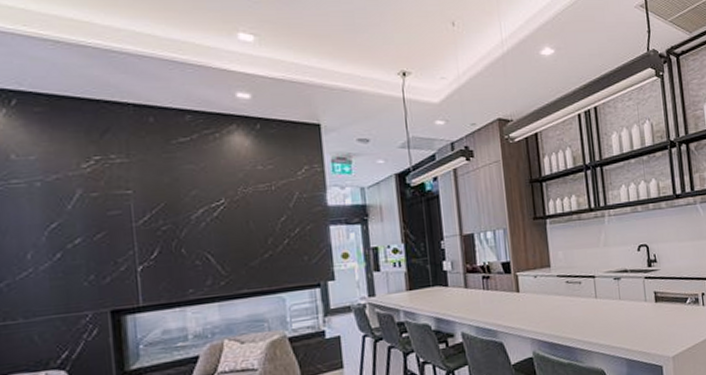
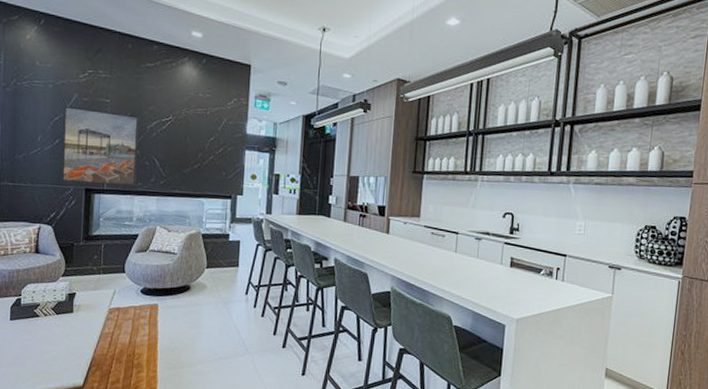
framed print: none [63,205,186,308] -> present [61,105,139,186]

